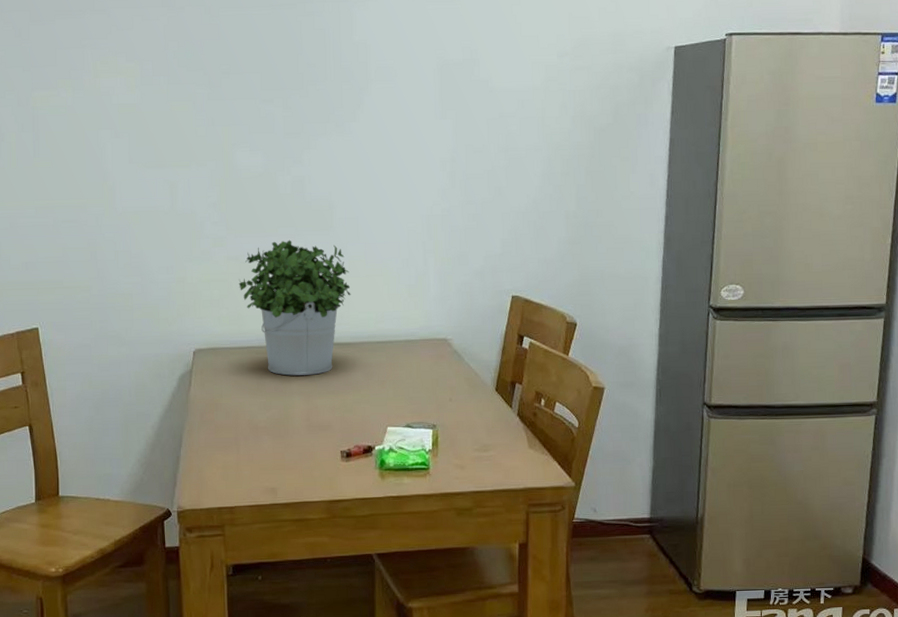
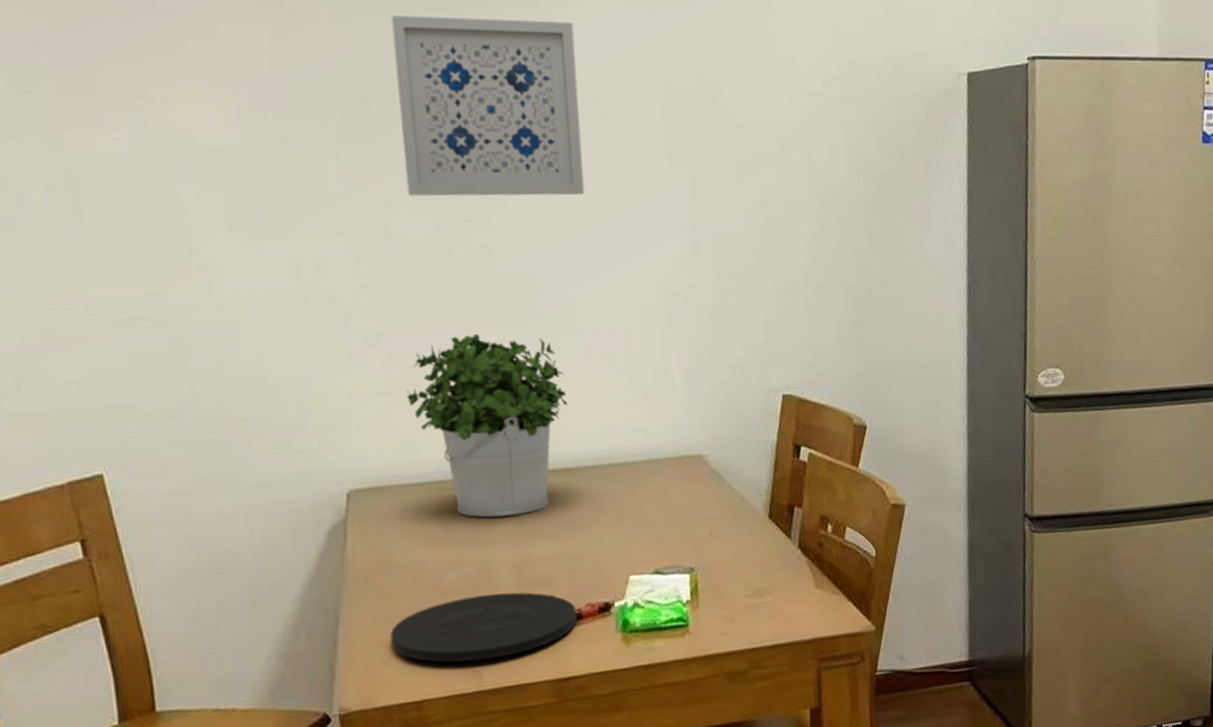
plate: none [216,432,348,481] -> present [390,592,578,663]
wall art: none [246,10,373,140] -> present [390,15,585,197]

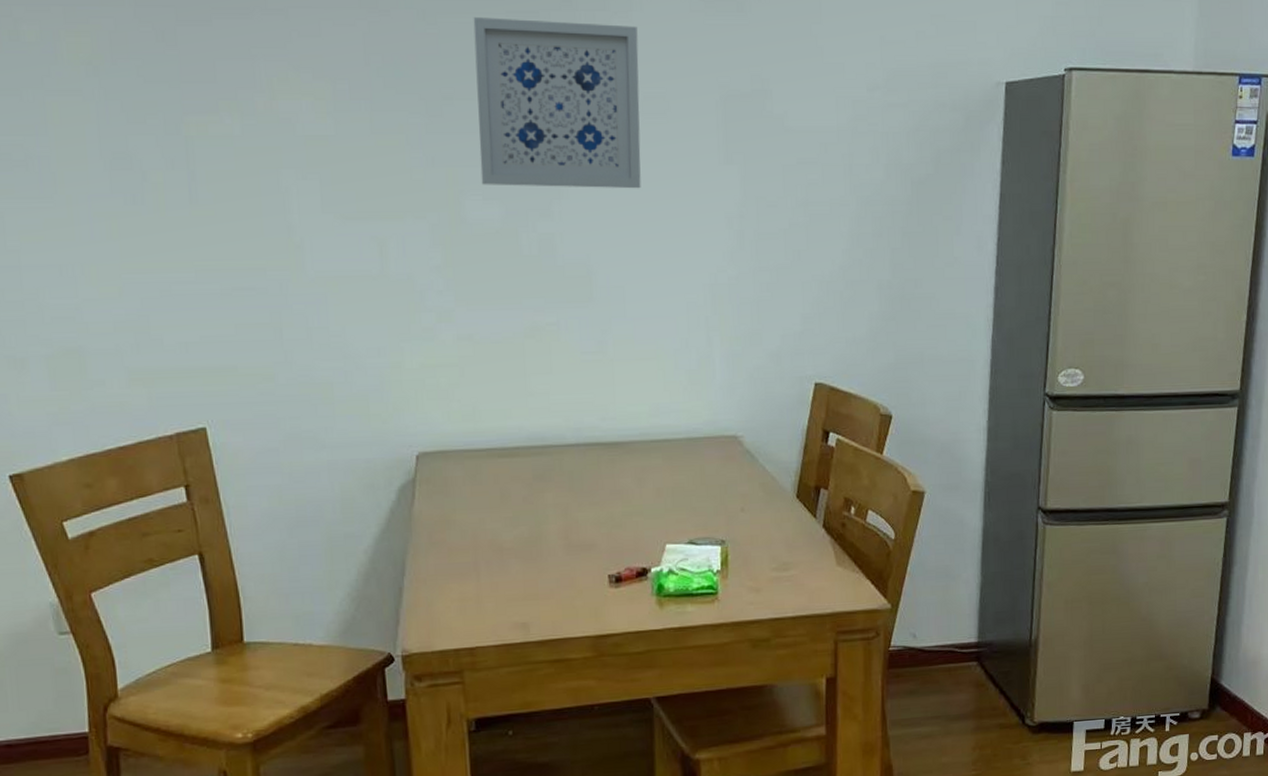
plate: present [390,592,578,663] -> none [449,553,617,615]
potted plant: present [406,333,568,518] -> none [472,314,617,484]

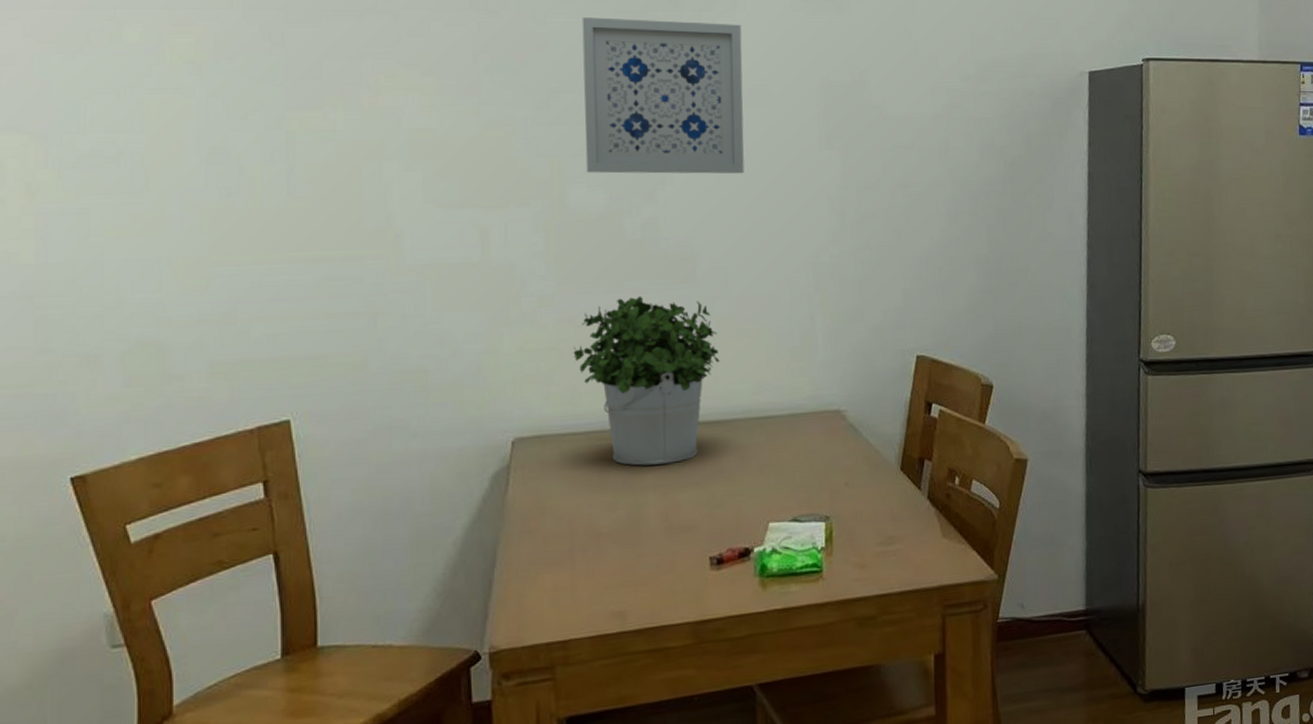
potted plant: none [472,314,617,484] -> present [573,296,720,466]

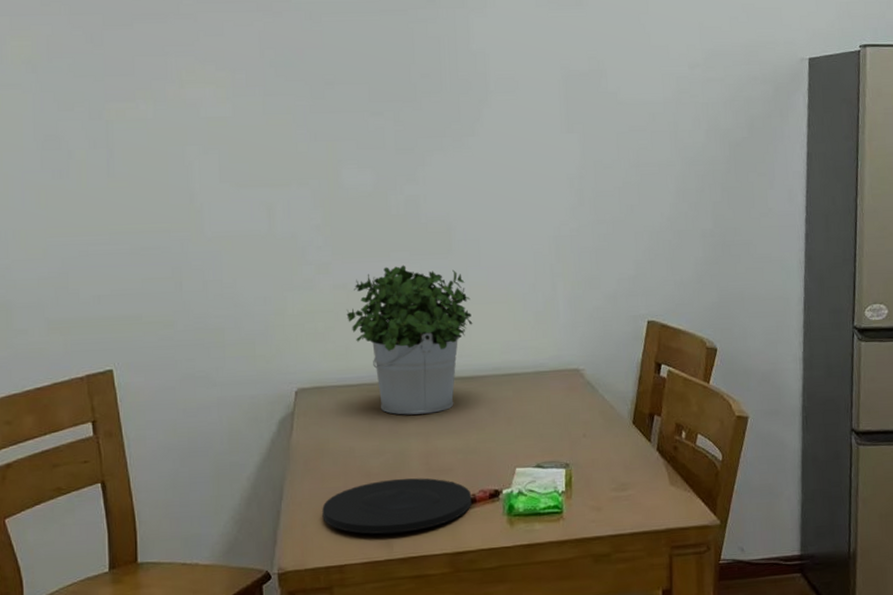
plate: none [543,537,719,604] -> present [322,478,472,534]
wall art: present [582,17,745,174] -> none [352,16,494,156]

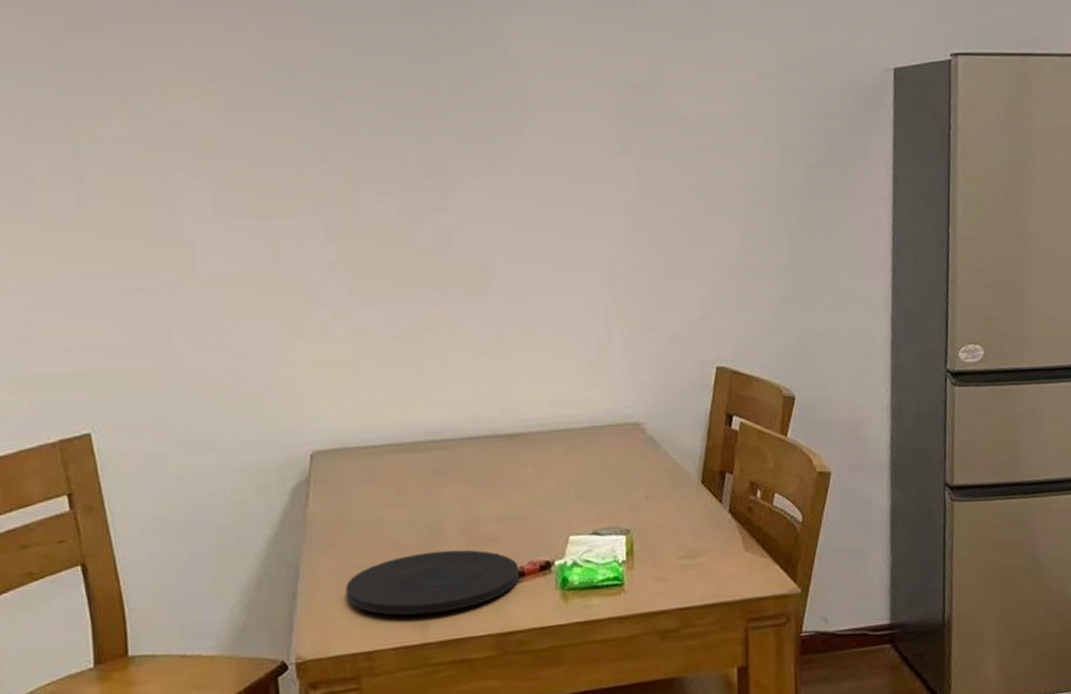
potted plant: present [346,265,473,415] -> none [368,307,517,479]

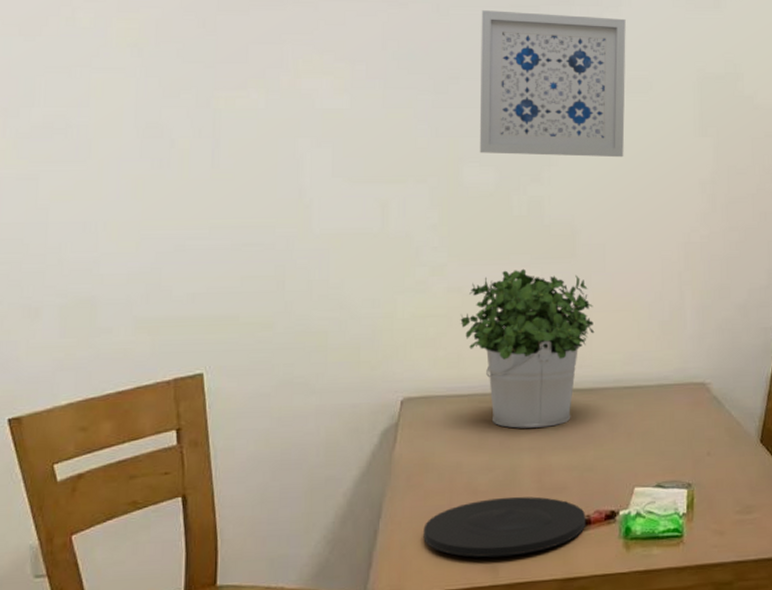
wall art: none [366,17,537,181] -> present [479,10,626,158]
potted plant: none [368,307,517,479] -> present [460,268,595,428]

